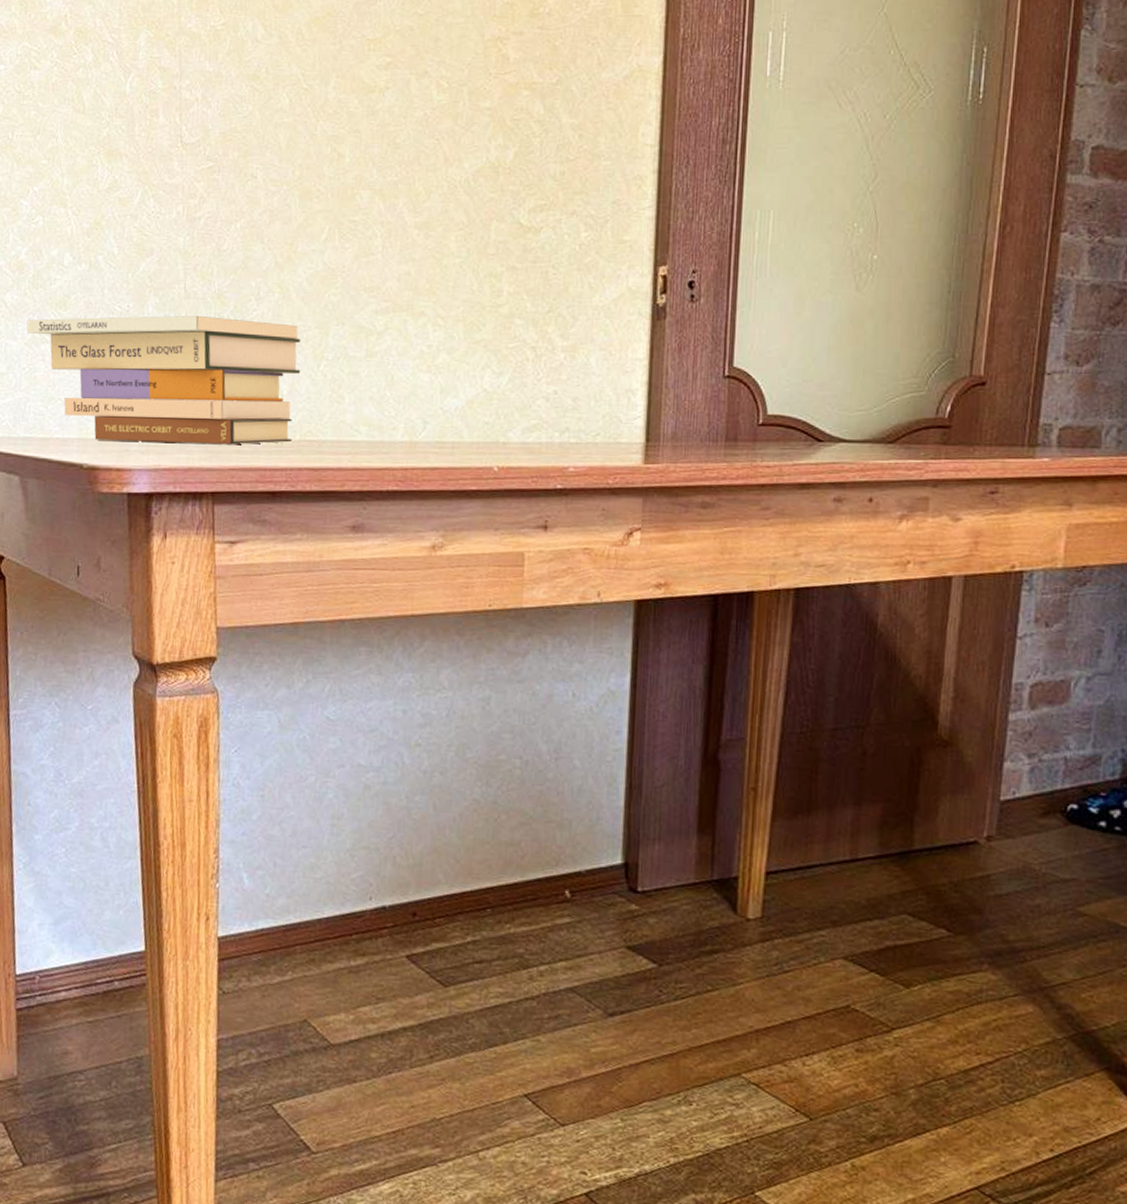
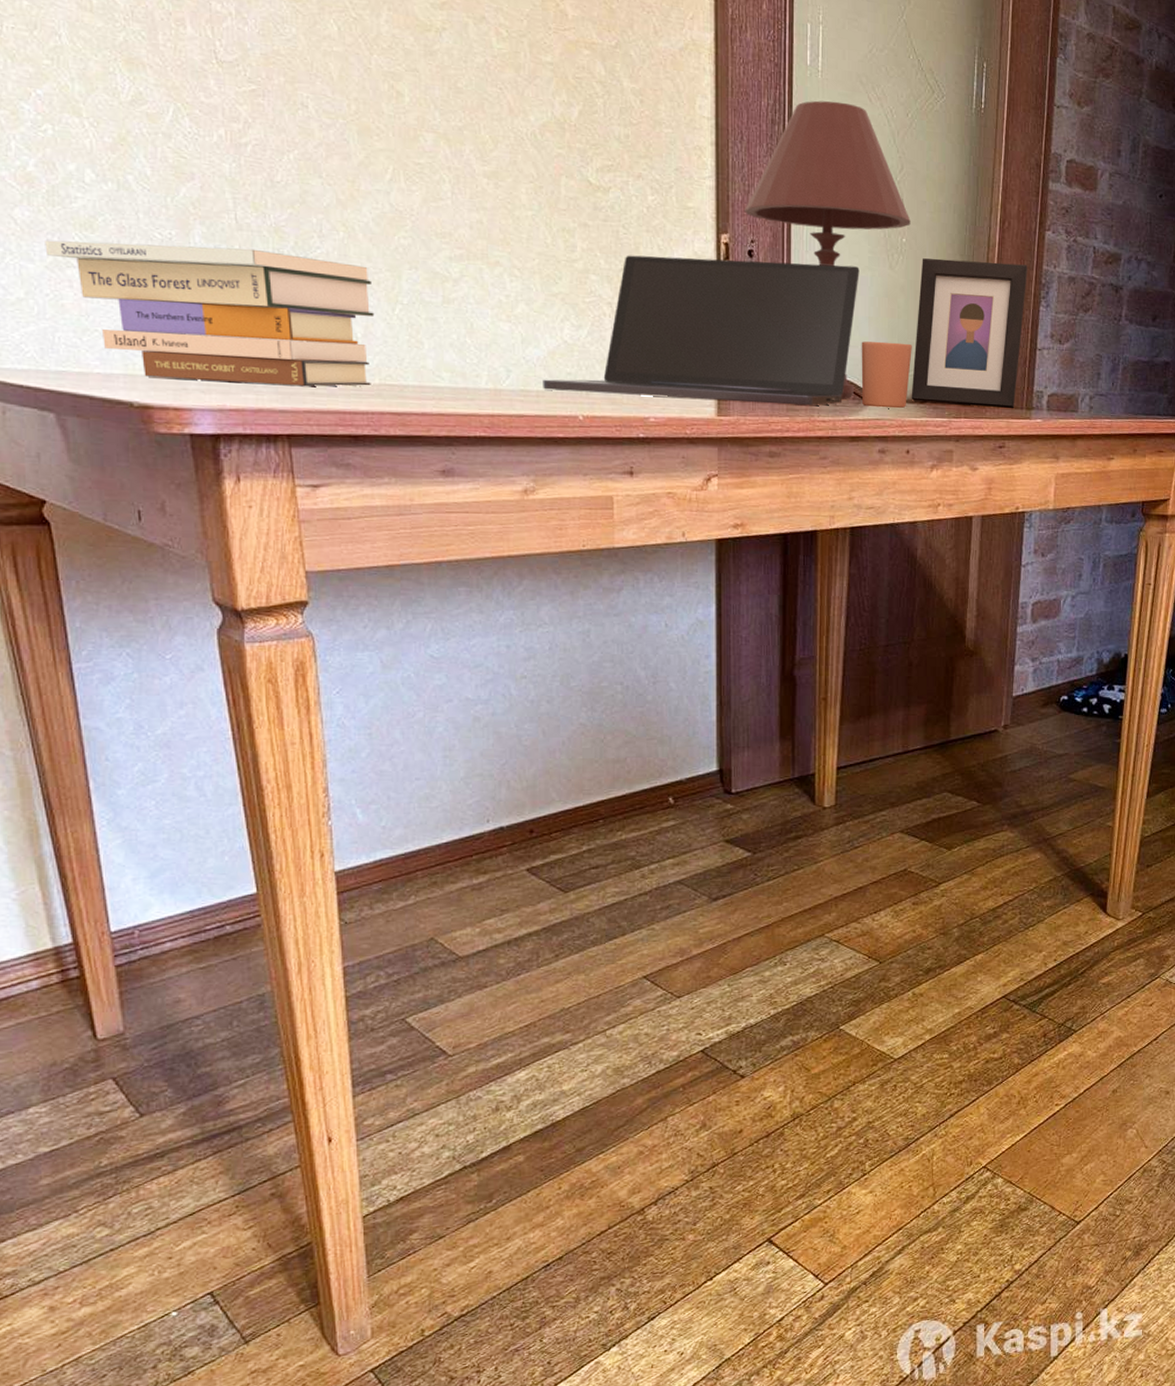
laptop: none [459,290,819,450] -> present [543,255,860,406]
table lamp: none [685,111,884,441] -> present [743,100,911,399]
mug: none [815,373,881,450] -> present [861,341,912,409]
picture frame: none [877,274,1035,447] -> present [911,258,1027,409]

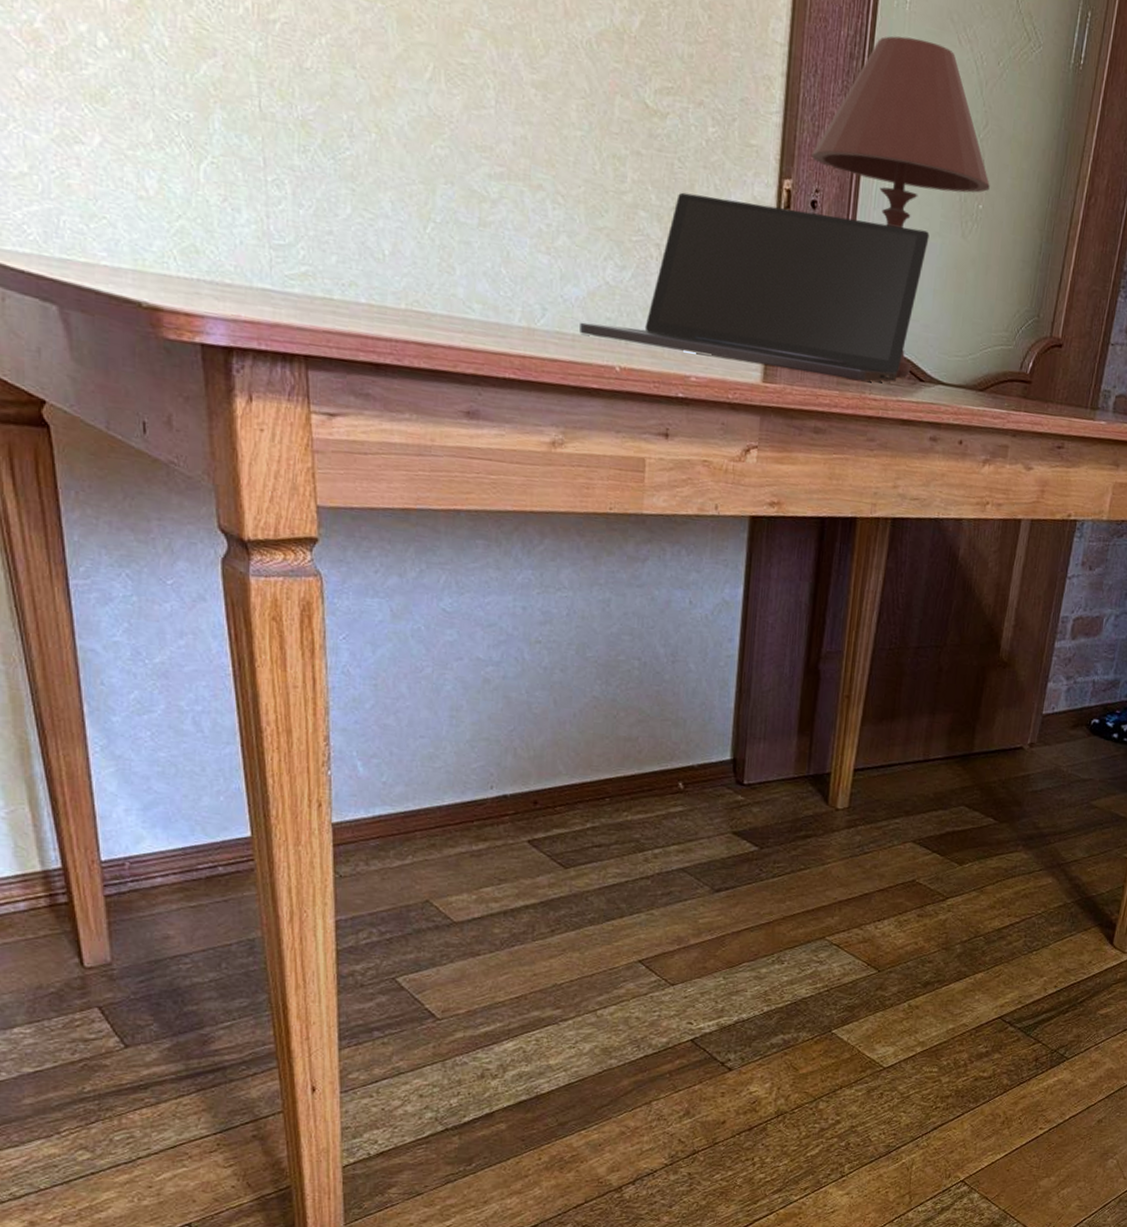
books: present [45,239,375,387] -> none [52,108,405,311]
mug: present [861,341,912,409] -> none [918,316,977,395]
picture frame: present [911,258,1027,409] -> none [970,229,1110,408]

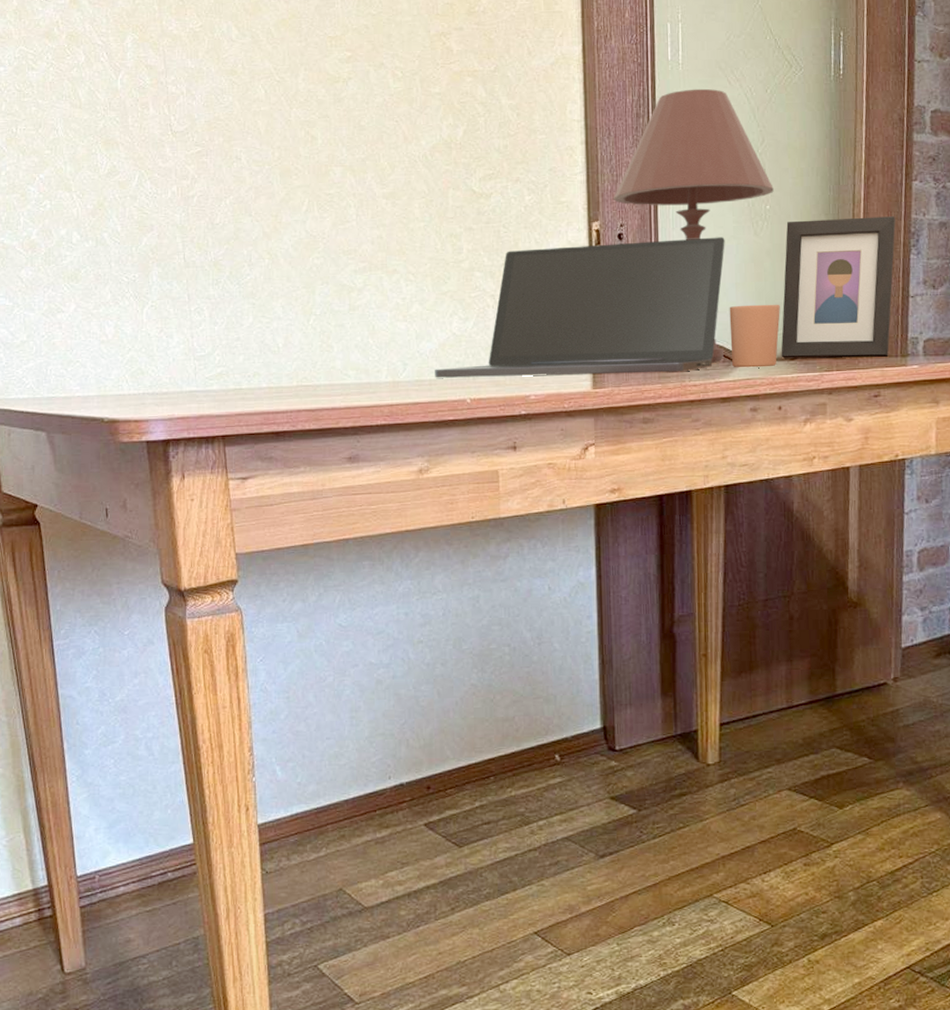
mug: none [918,316,977,395] -> present [729,304,780,368]
picture frame: none [970,229,1110,408] -> present [781,216,896,359]

